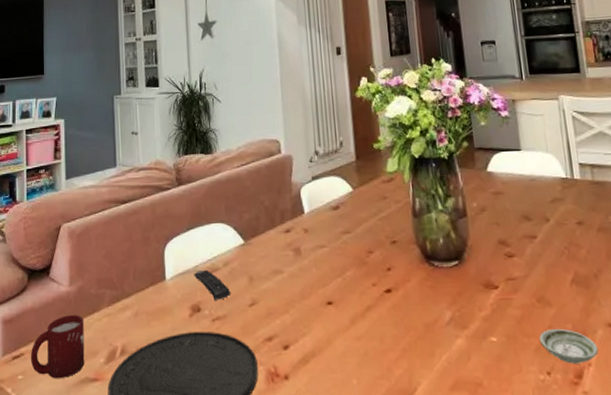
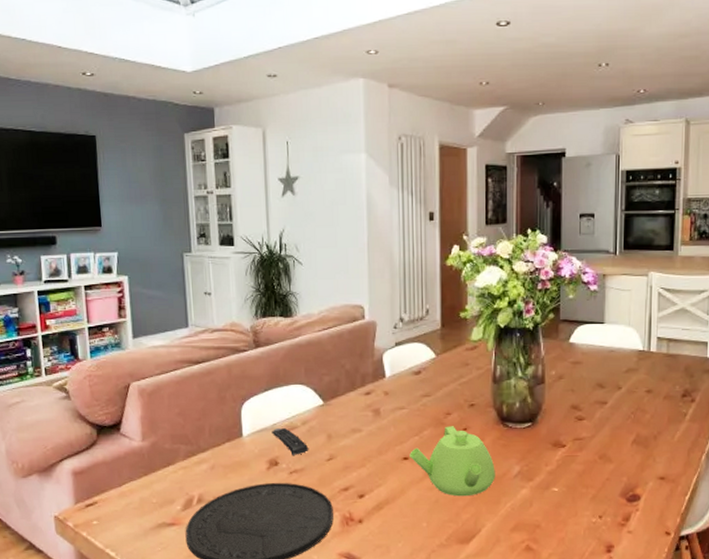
cup: present [30,315,85,379] -> none [104,468,161,524]
teapot: none [333,266,426,348] -> present [410,426,495,497]
saucer: present [539,328,599,364] -> none [596,480,647,509]

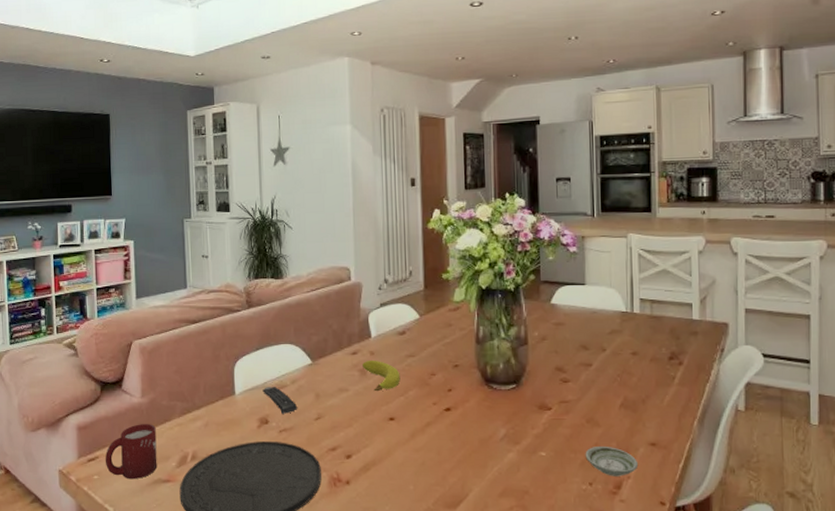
cup: none [104,468,161,524] -> present [105,424,158,480]
fruit: none [376,400,415,432] -> present [362,360,401,392]
teapot: present [410,426,495,497] -> none [395,387,481,459]
saucer: none [596,480,647,509] -> present [585,445,639,476]

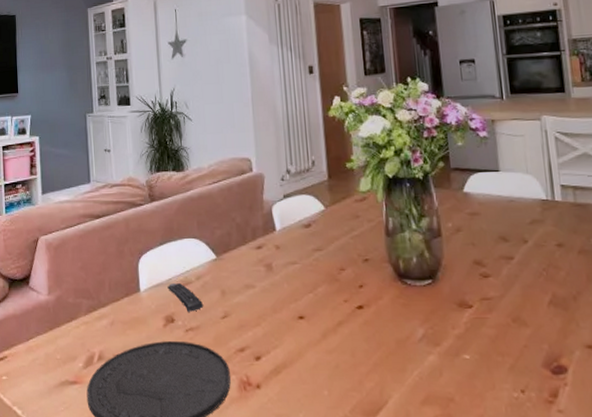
cup: present [105,424,158,480] -> none [13,322,65,381]
fruit: present [362,360,401,392] -> none [268,254,309,288]
saucer: present [585,445,639,476] -> none [513,348,576,383]

